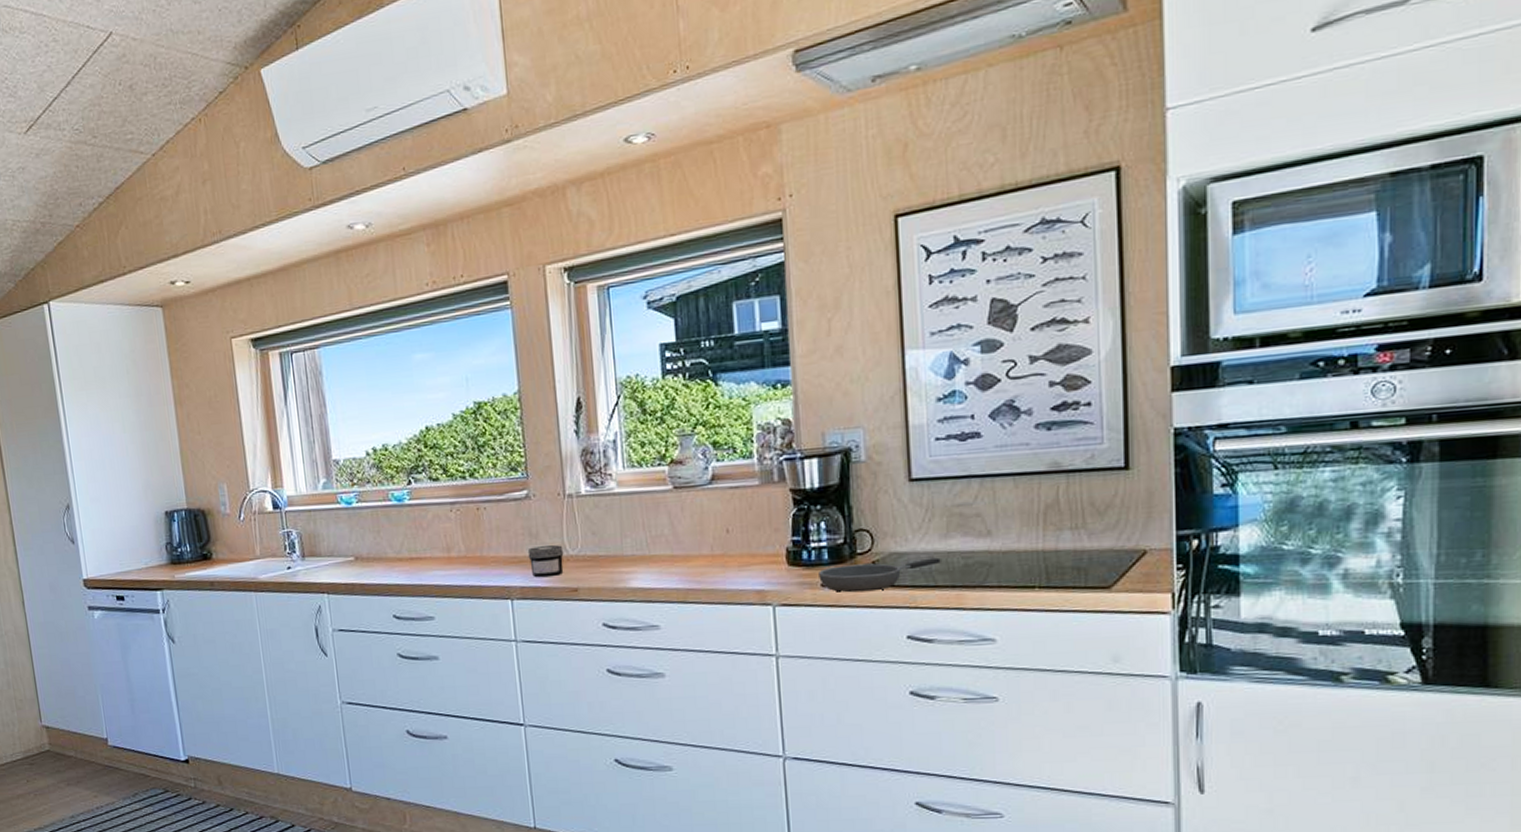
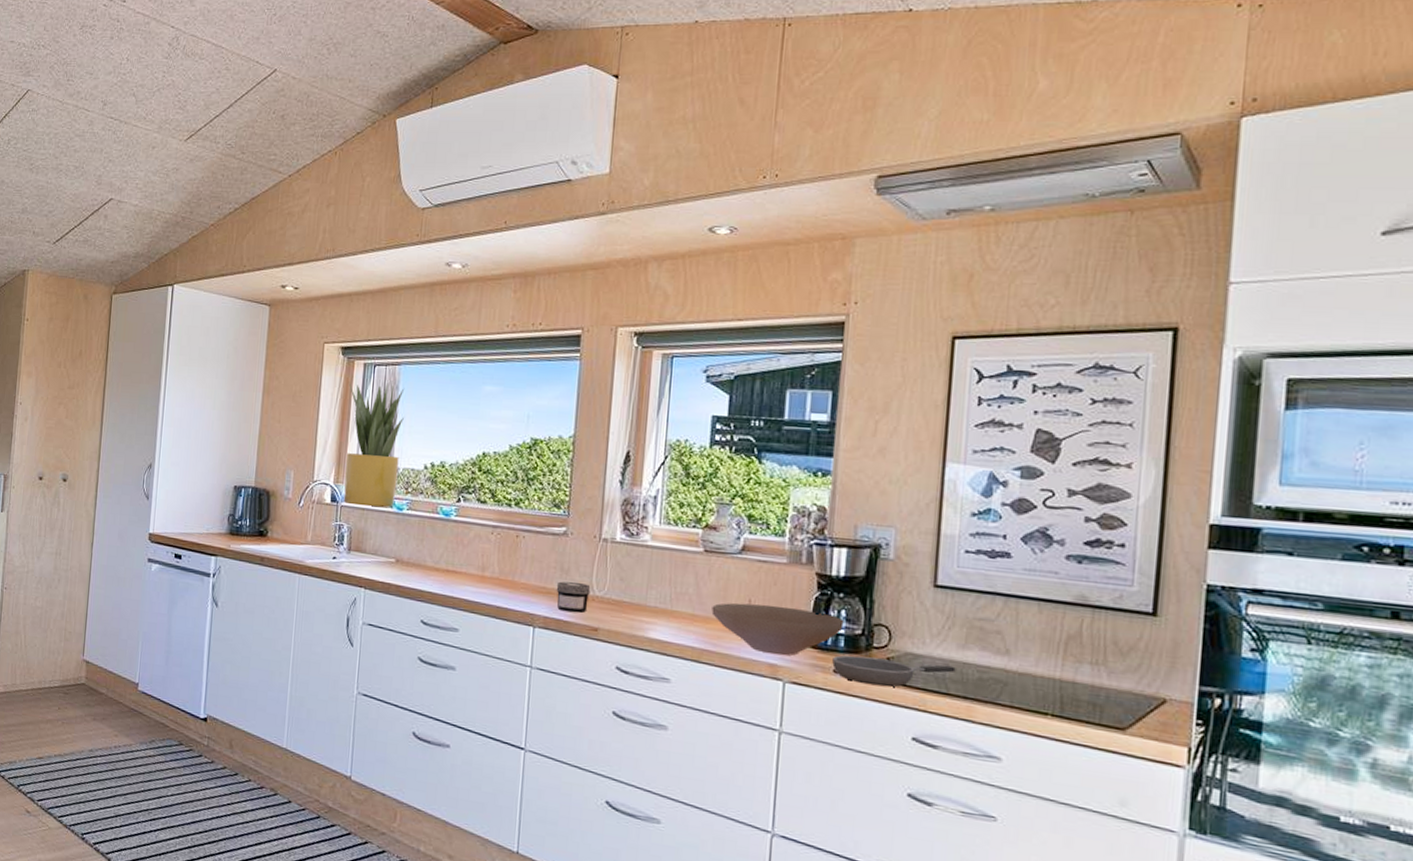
planter: none [267,370,342,509] -> present [343,383,405,507]
wooden bowl: none [690,528,825,581] -> present [711,603,844,656]

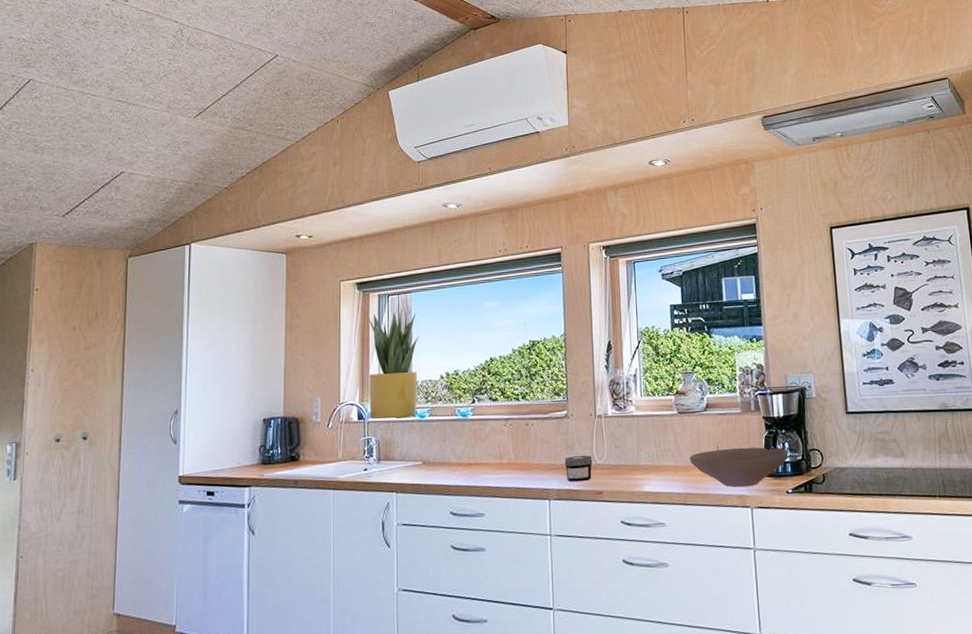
frying pan: present [832,654,956,688] -> none [784,472,871,499]

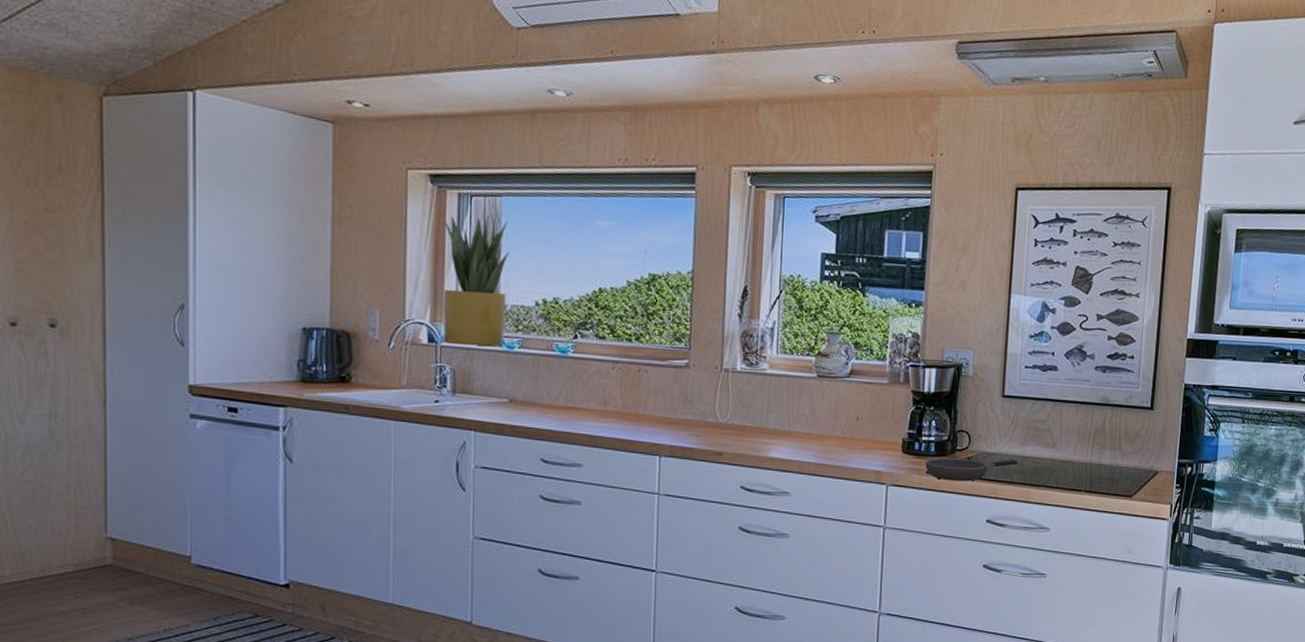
jar: present [564,455,593,482] -> none [680,411,714,440]
wooden bowl: present [690,447,789,488] -> none [825,420,934,463]
frying pan: none [784,472,871,499] -> present [925,458,1018,482]

